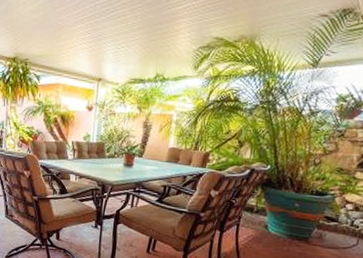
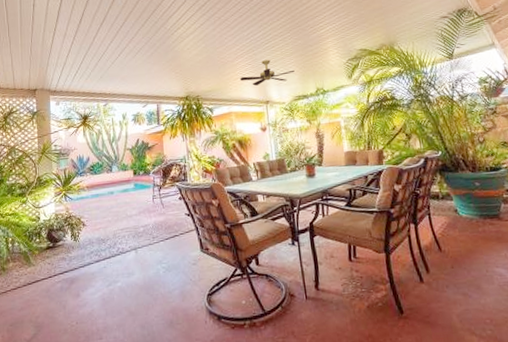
ceiling fan: none [74,31,137,60] -> present [239,60,295,86]

